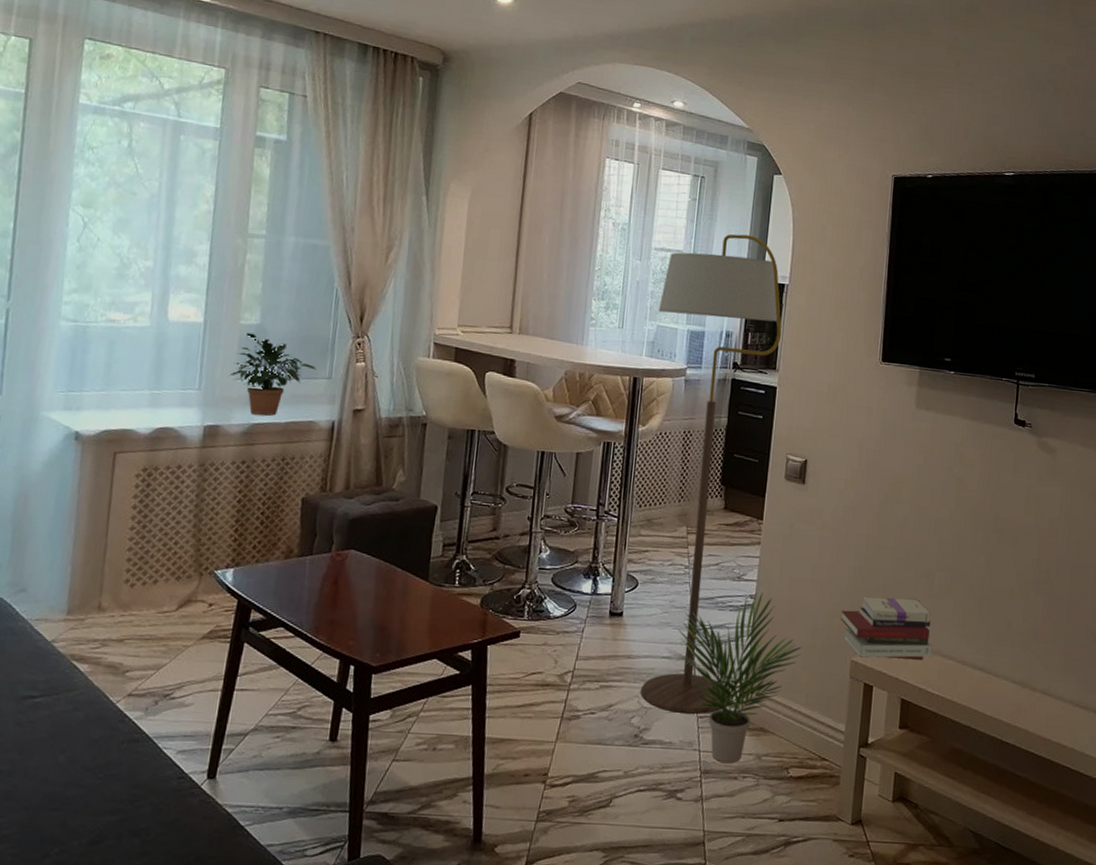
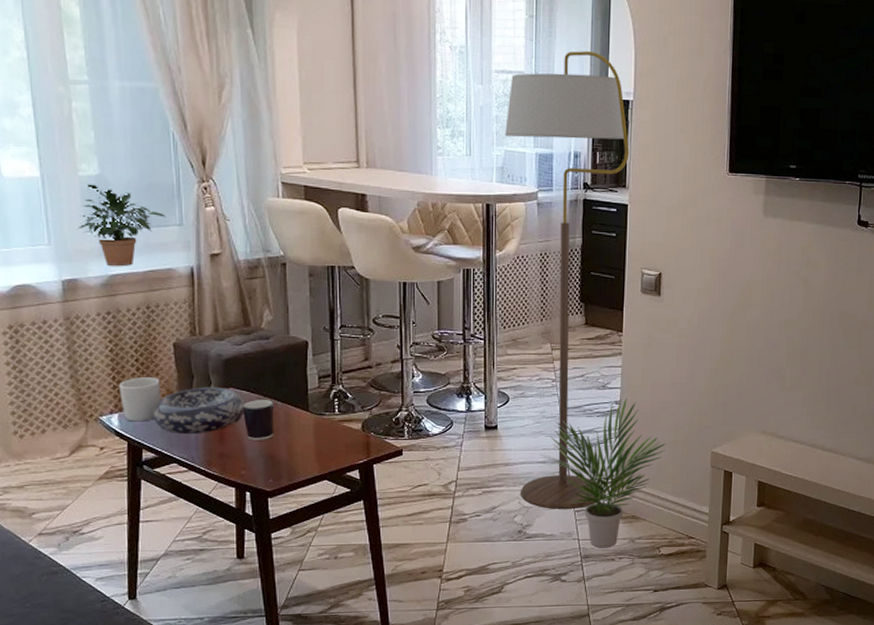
mug: none [239,531,283,579] -> present [119,377,161,422]
decorative bowl: none [268,546,365,597] -> present [153,387,245,433]
mug: none [360,563,394,609] -> present [242,398,275,441]
books: present [840,596,932,660] -> none [700,393,785,448]

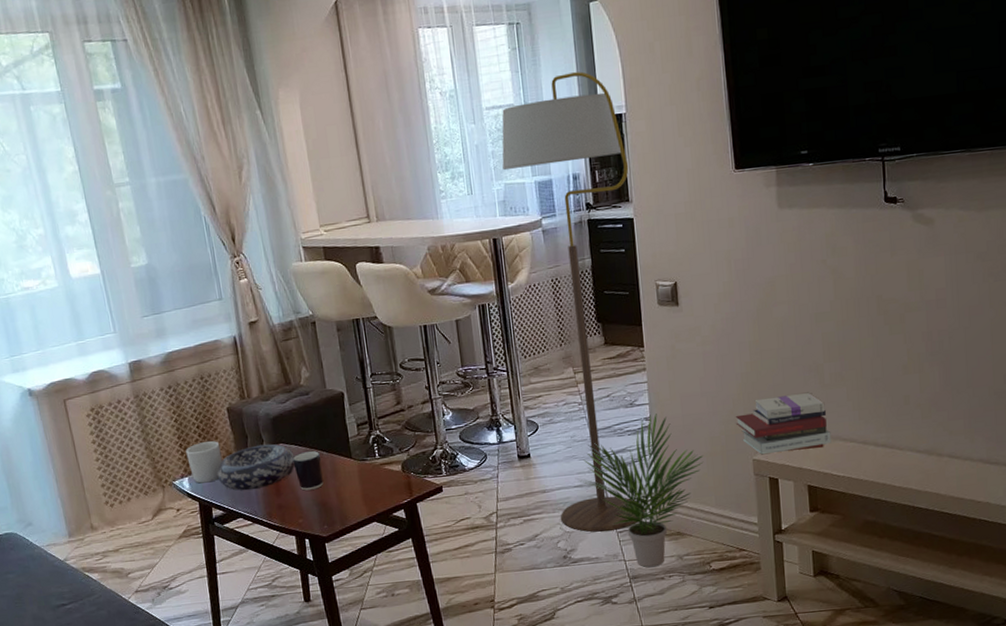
potted plant: present [77,184,166,267] -> none [135,273,208,346]
books: none [700,393,785,448] -> present [735,392,832,455]

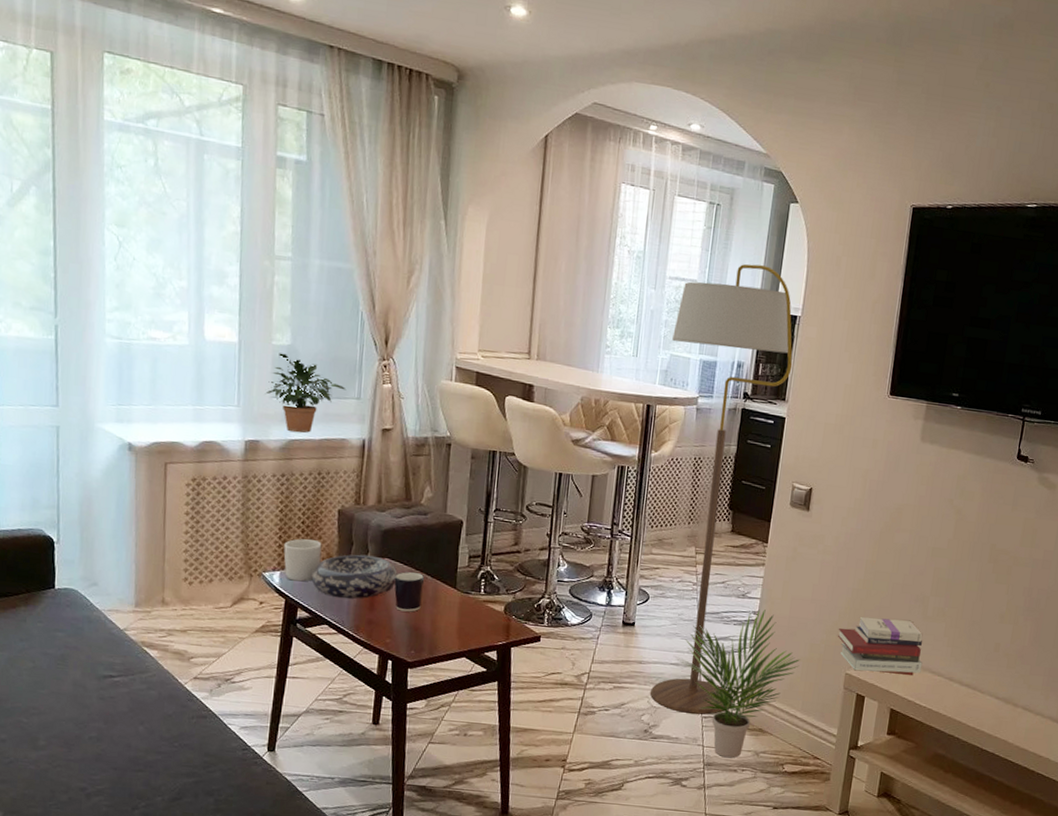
potted plant: none [135,273,208,346] -> present [265,353,346,434]

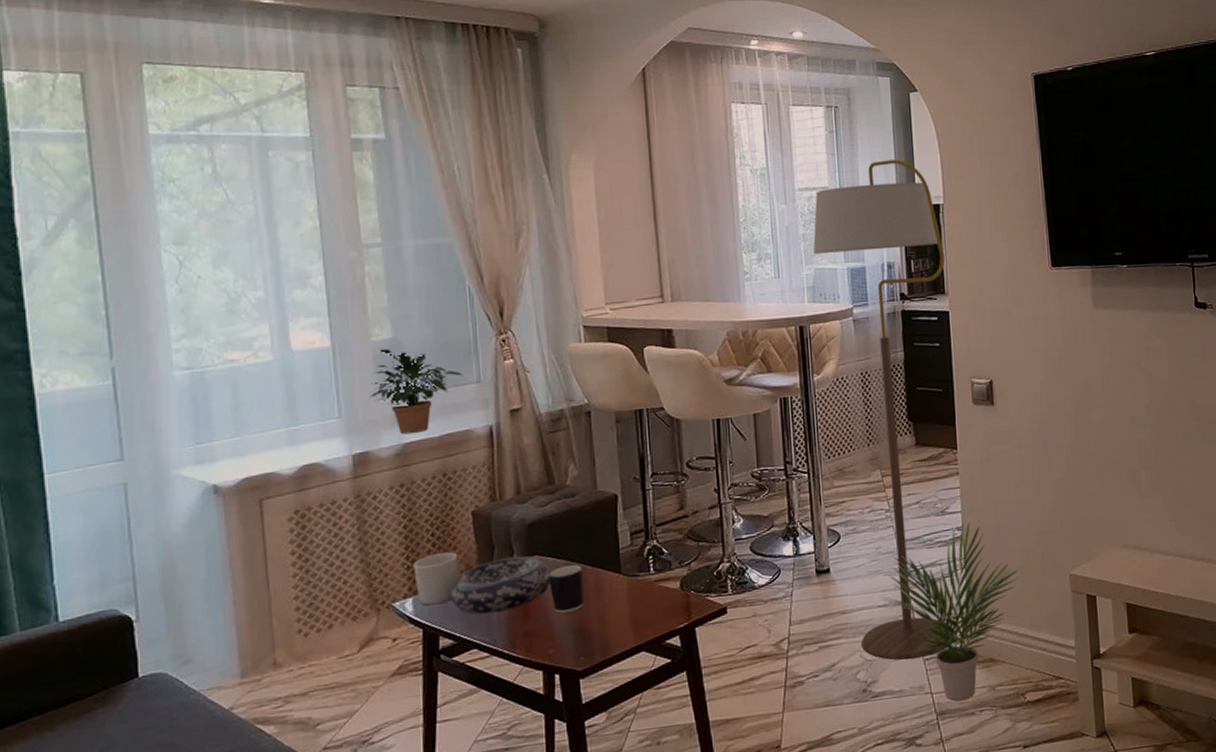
books: present [837,616,923,675] -> none [1051,501,1149,570]

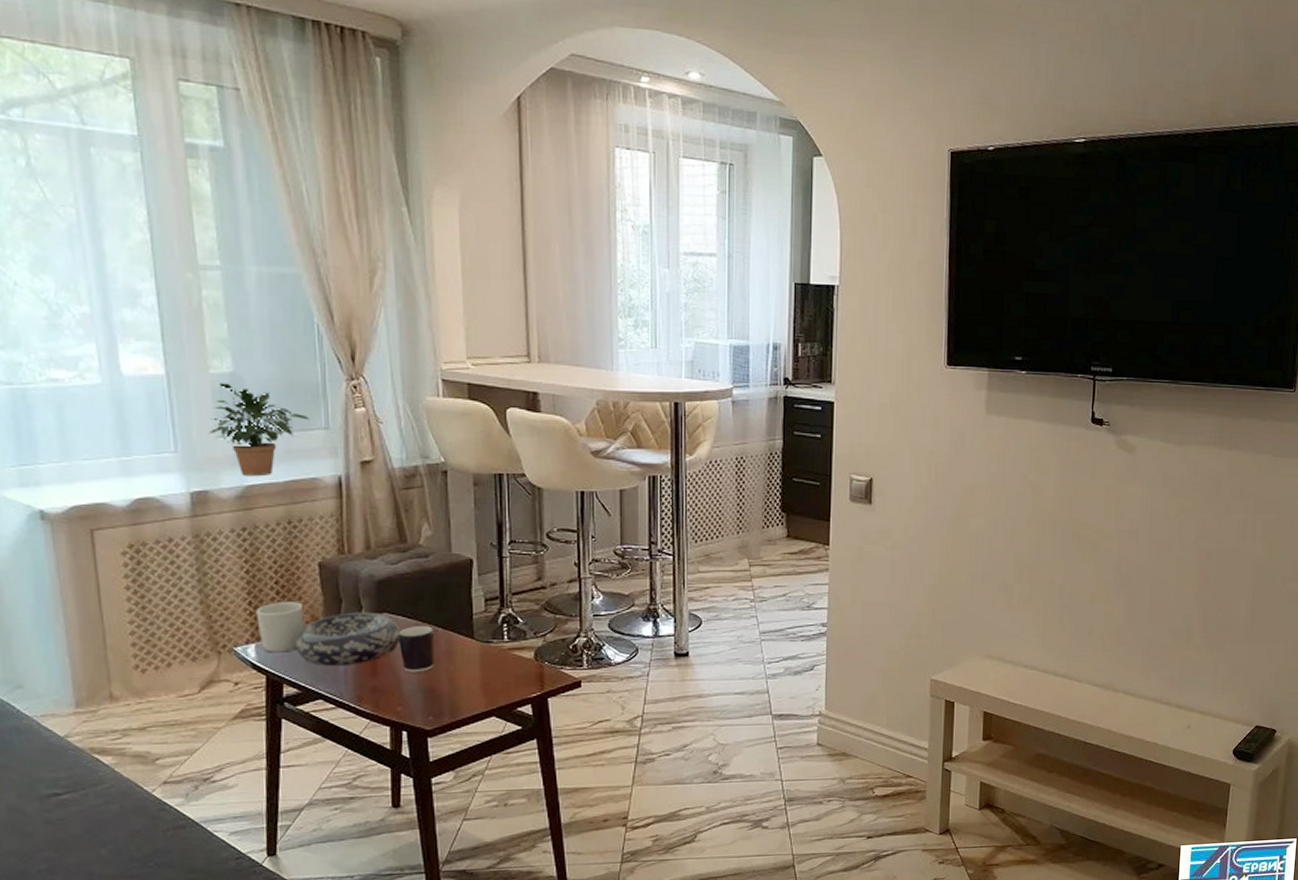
floor lamp: present [813,159,956,660] -> none [695,230,836,746]
potted plant: present [880,523,1019,702] -> none [738,620,879,790]

